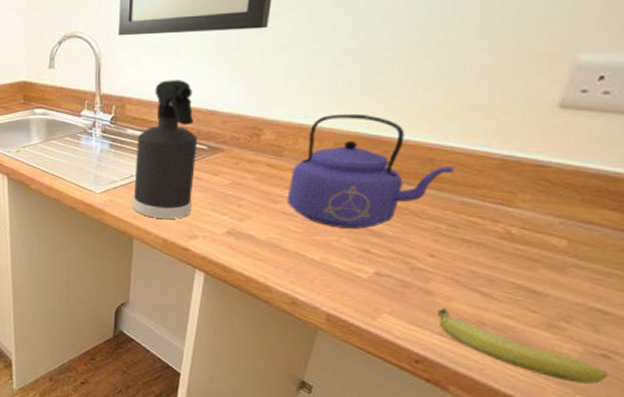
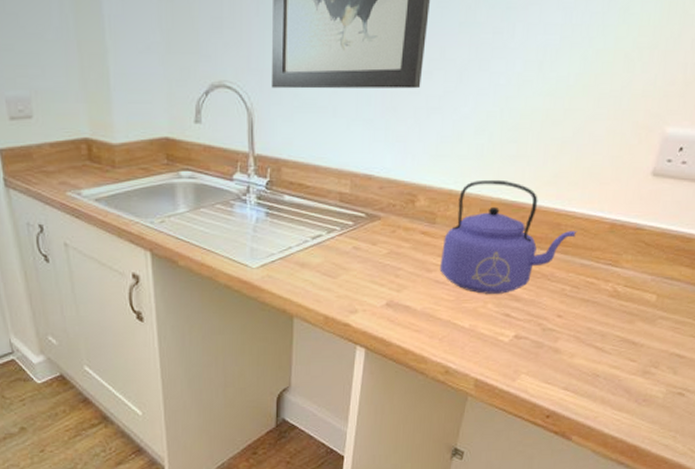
spray bottle: present [133,80,198,219] -> none [292,141,356,293]
fruit: present [437,308,609,384] -> none [563,364,683,420]

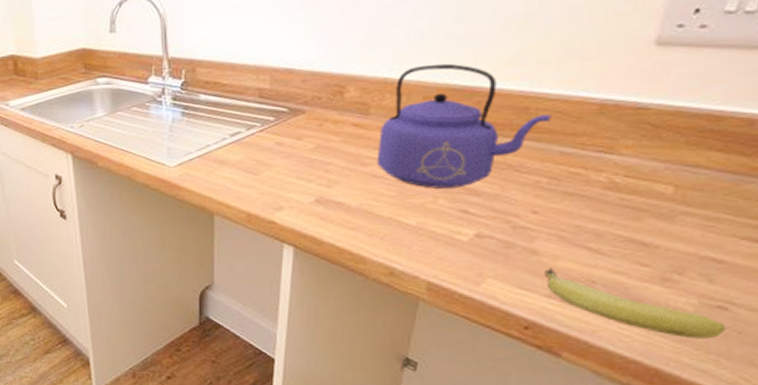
fruit: none [563,364,683,420] -> present [544,268,727,339]

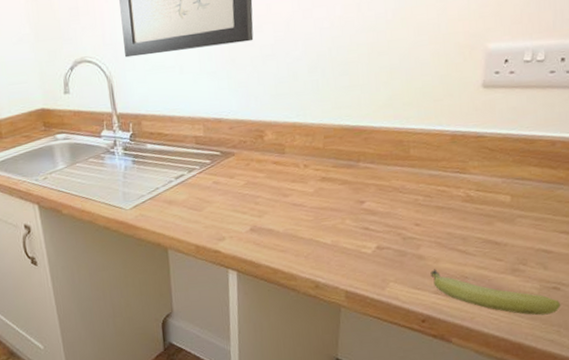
kettle: present [376,63,553,188] -> none [294,108,420,212]

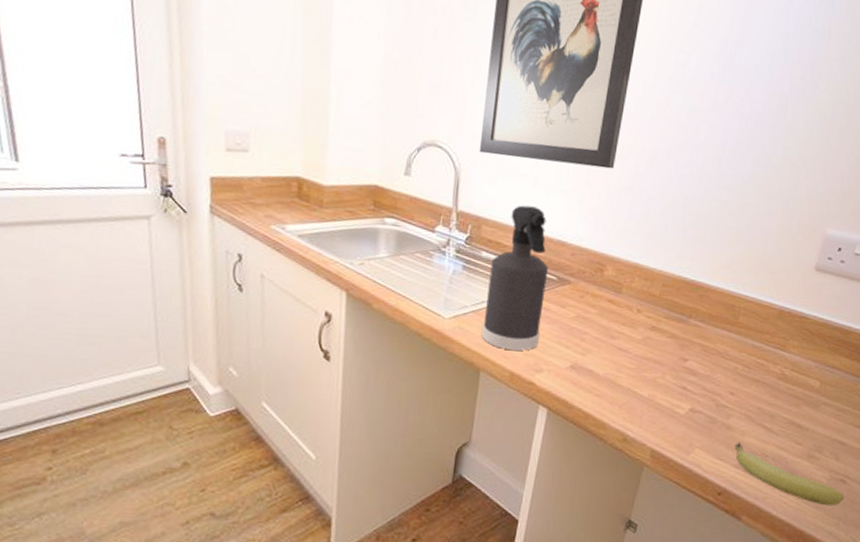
spray bottle: none [157,93,216,226] -> present [482,205,549,351]

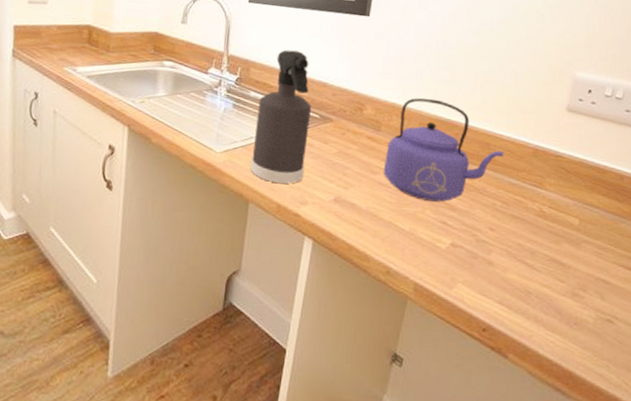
kettle: none [622,257,750,367] -> present [383,98,505,202]
fruit: present [735,442,845,506] -> none [497,278,613,347]

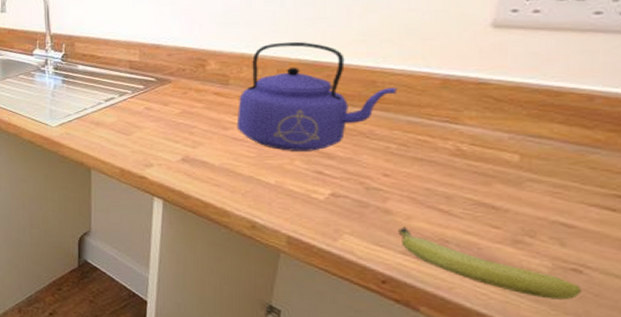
spray bottle: present [250,49,312,184] -> none [88,17,146,148]
fruit: none [497,278,613,347] -> present [398,227,582,300]

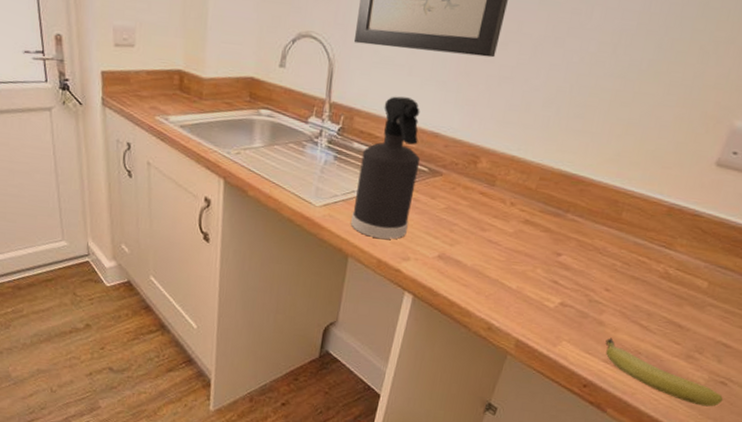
spray bottle: none [88,17,146,148] -> present [351,96,421,240]
kettle: present [236,41,399,151] -> none [493,150,634,261]

